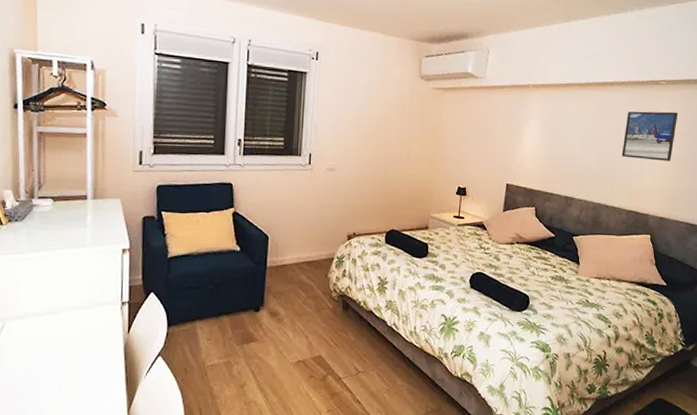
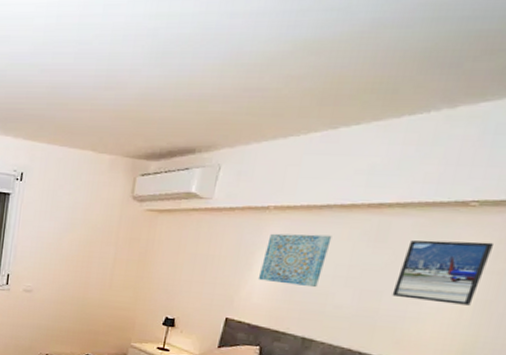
wall art: none [527,107,576,153] -> present [257,233,332,288]

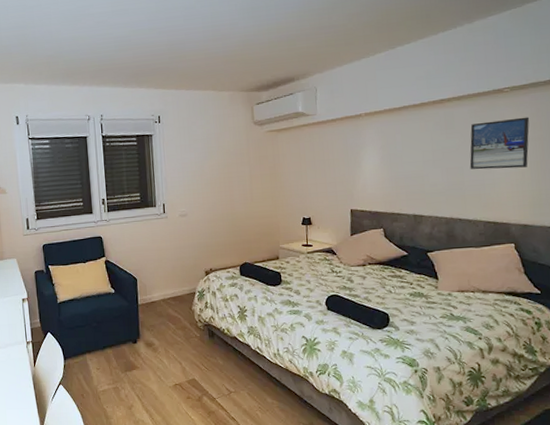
wall art: present [257,233,332,288] -> none [367,129,414,174]

